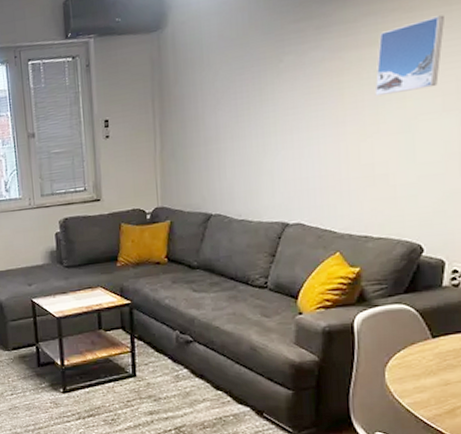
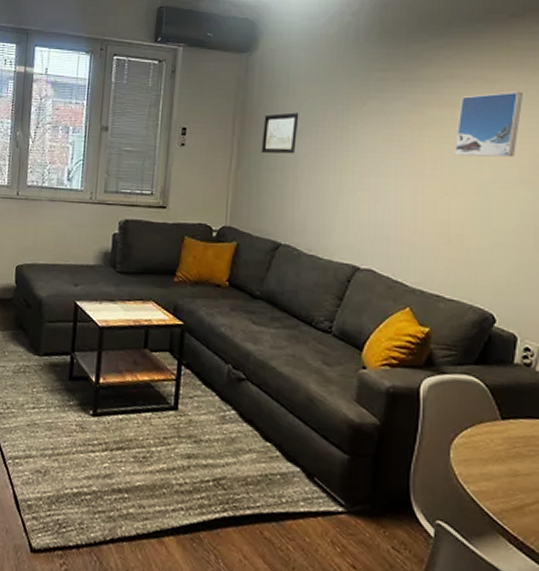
wall art: none [182,83,217,130] -> present [261,112,299,154]

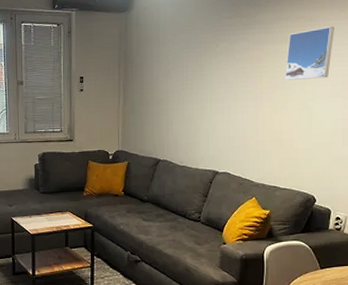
wall art: present [261,112,299,154] -> none [141,57,168,91]

